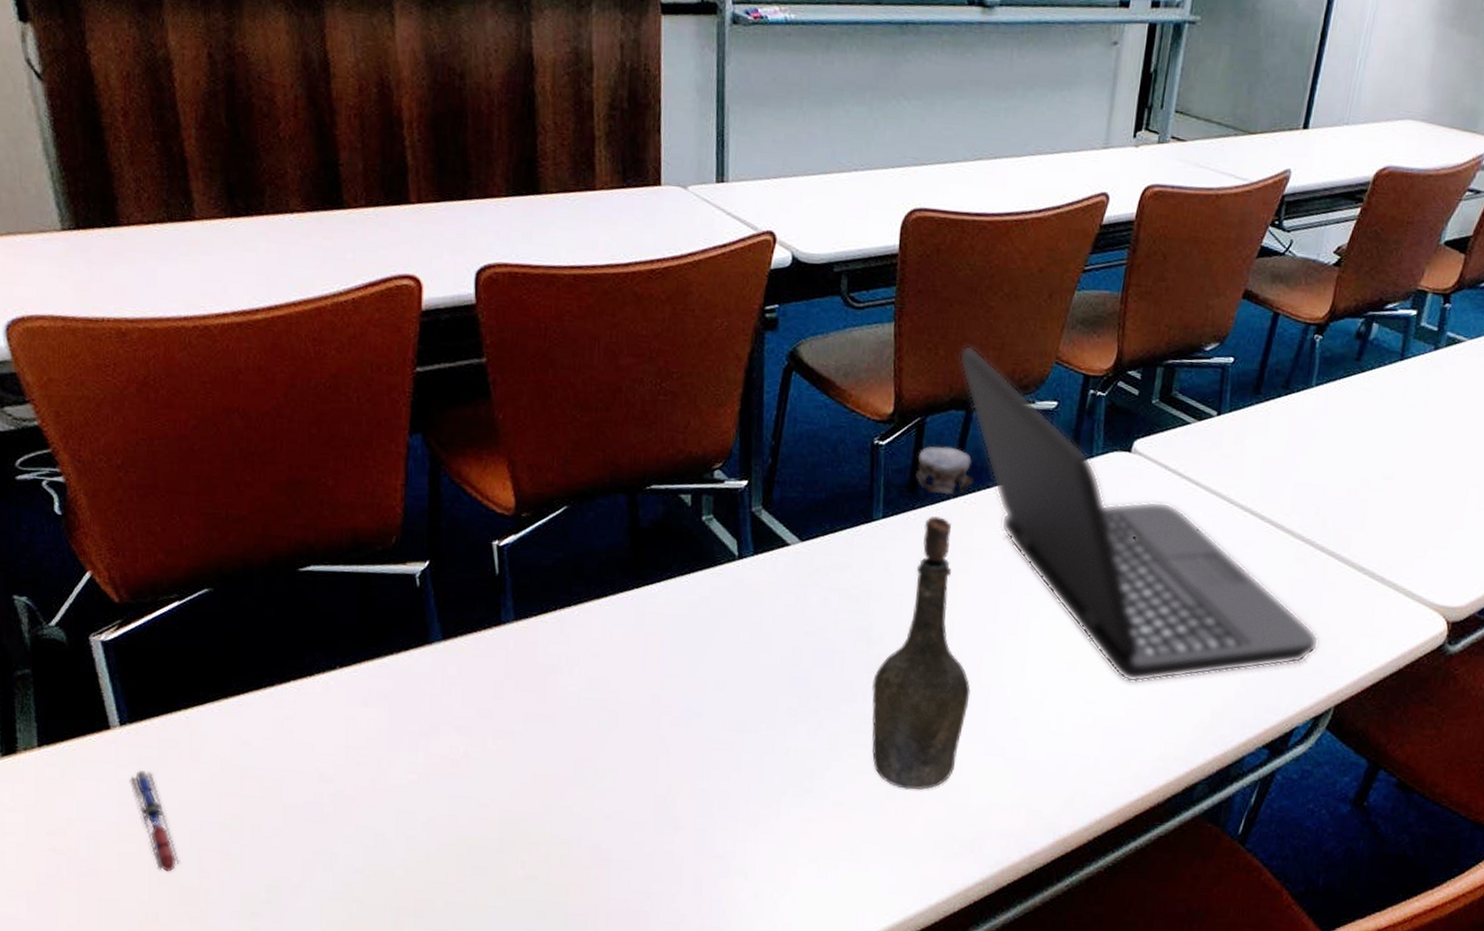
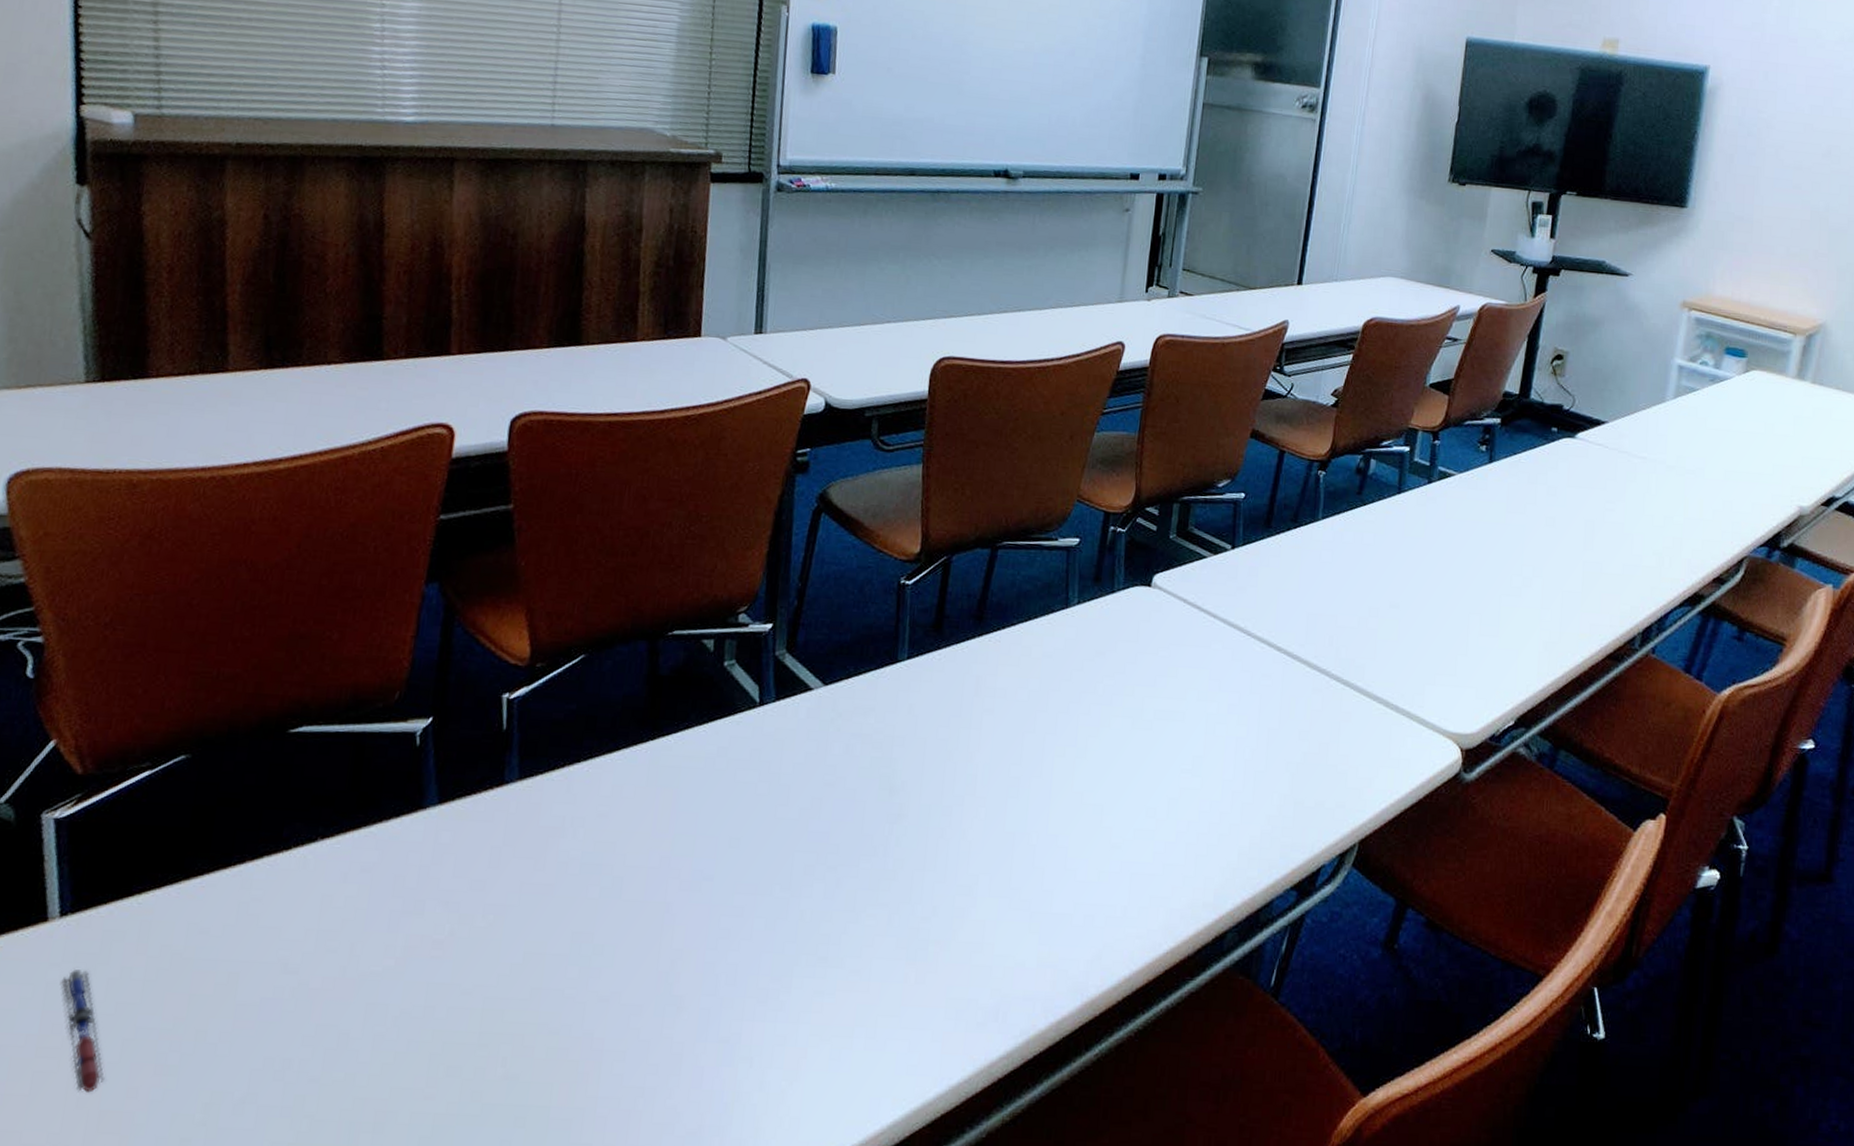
bottle: present [871,446,974,790] -> none [891,584,999,953]
laptop: present [959,345,1319,683] -> none [984,485,1340,824]

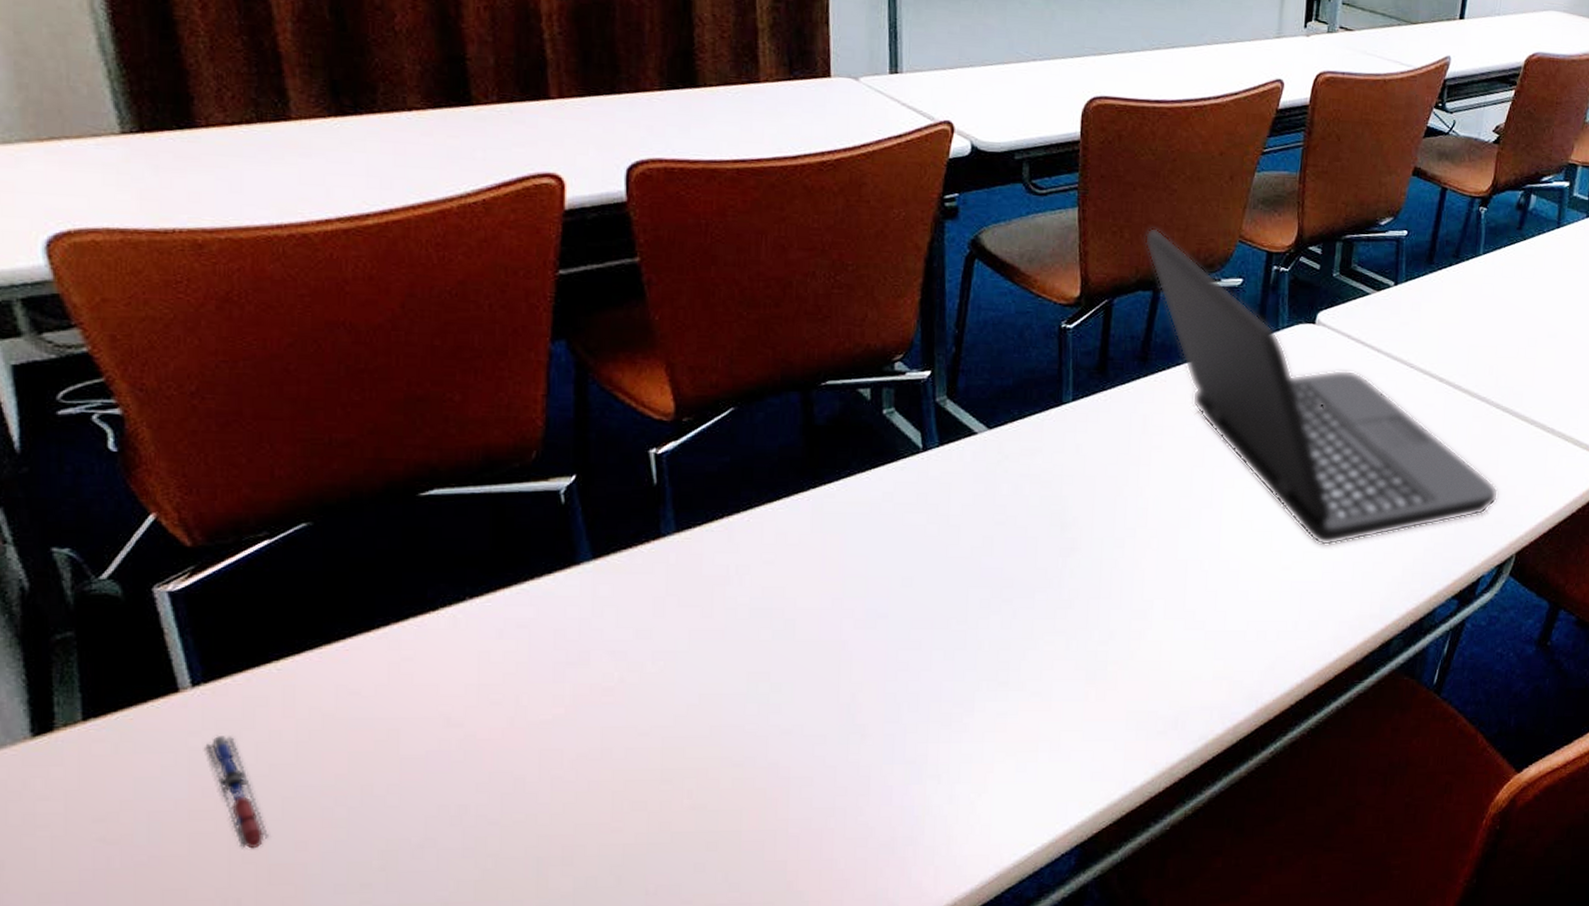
laptop: none [984,485,1340,824] -> present [1144,227,1499,546]

